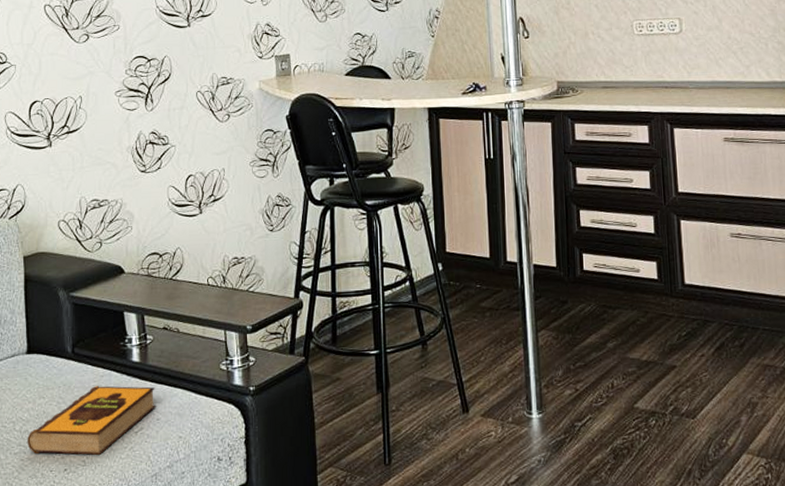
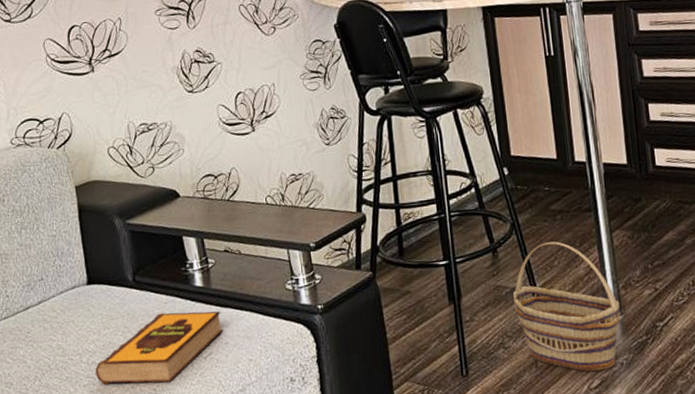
basket: none [440,338,542,467] -> present [513,241,621,372]

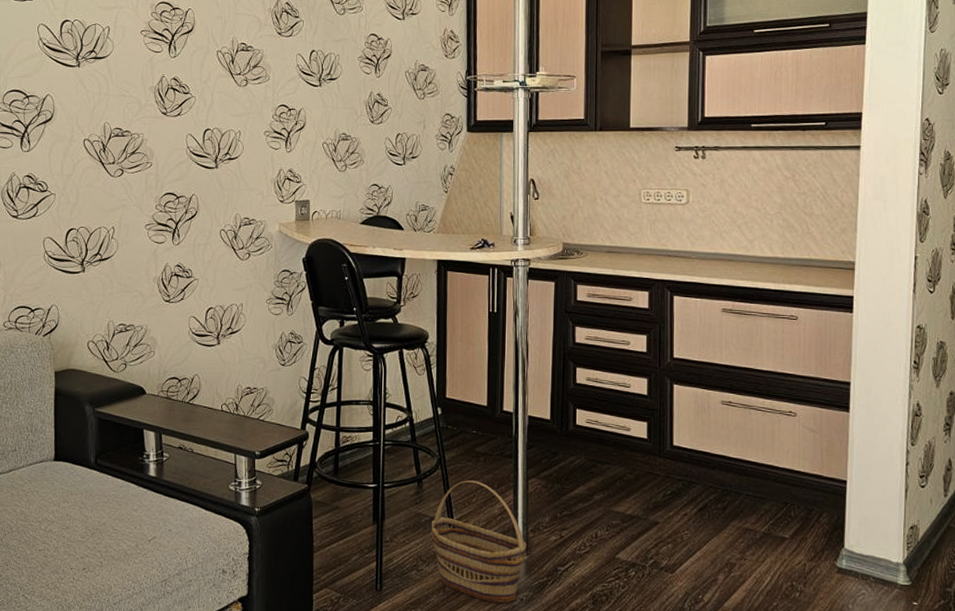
hardback book: present [95,311,224,385] -> none [51,495,169,558]

